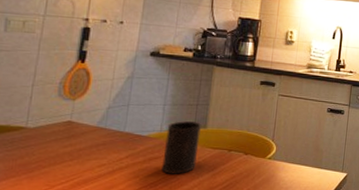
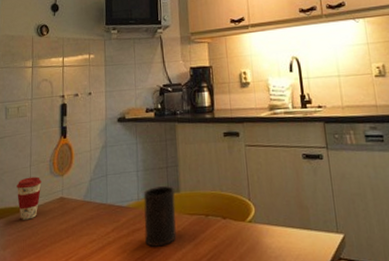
coffee cup: none [10,96,46,140] -> present [17,176,42,220]

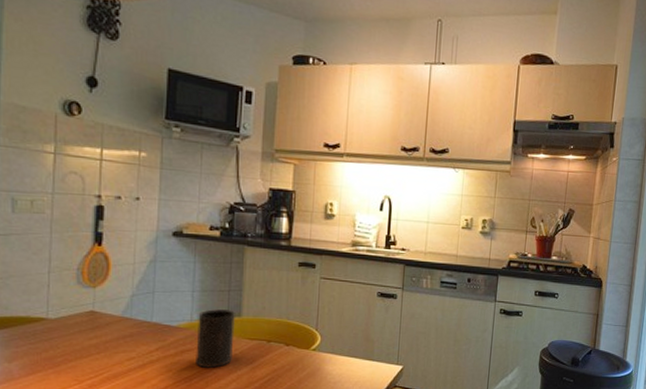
coffee cup: present [17,176,42,220] -> none [28,285,65,332]

